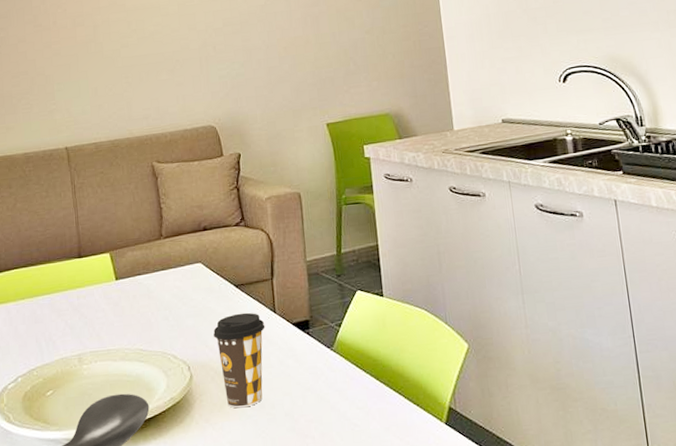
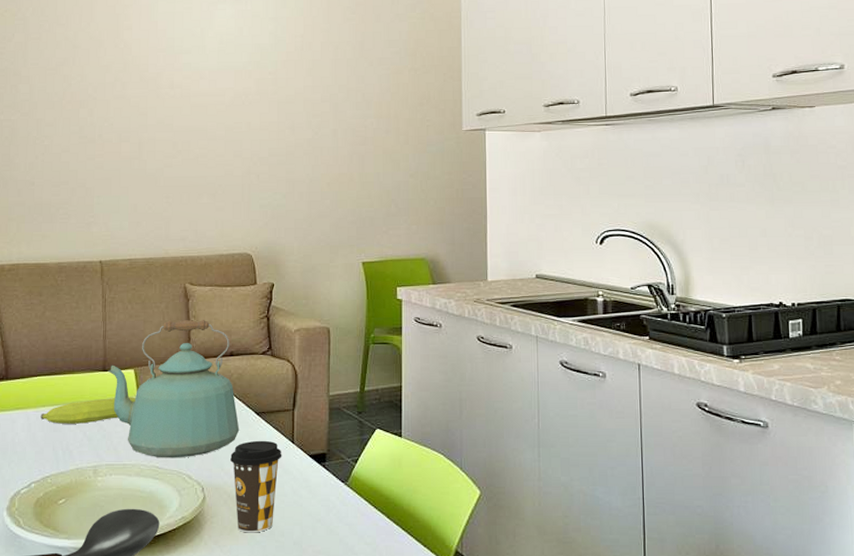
fruit: none [21,281,114,315] -> present [40,397,135,424]
kettle: none [83,197,220,340] -> present [107,320,240,458]

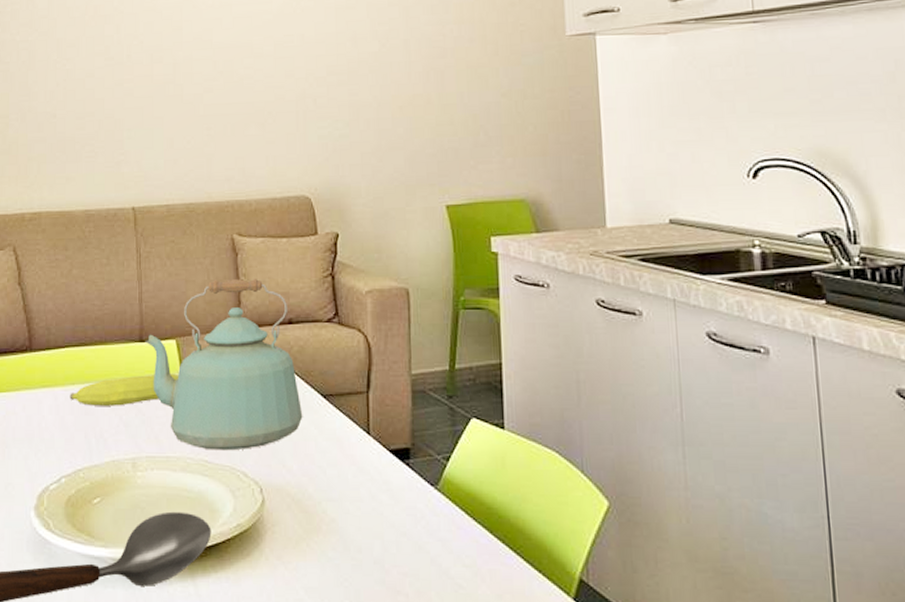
coffee cup: present [230,440,282,533] -> none [293,430,356,547]

